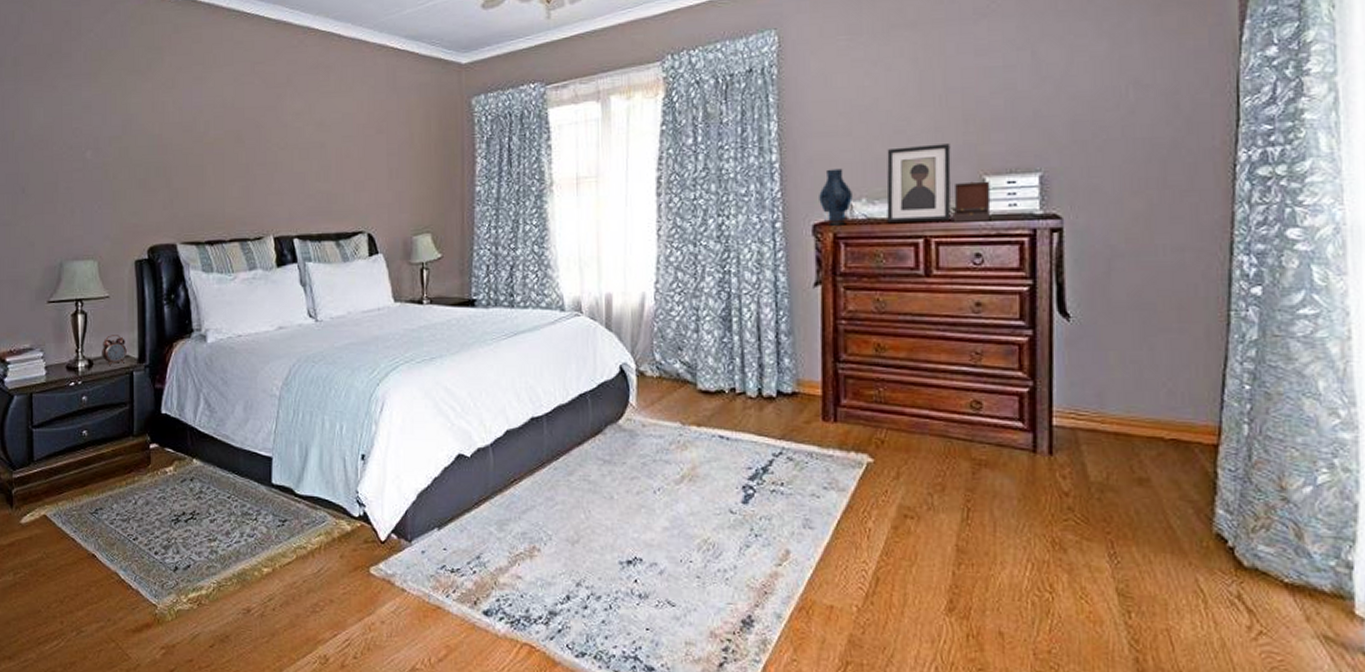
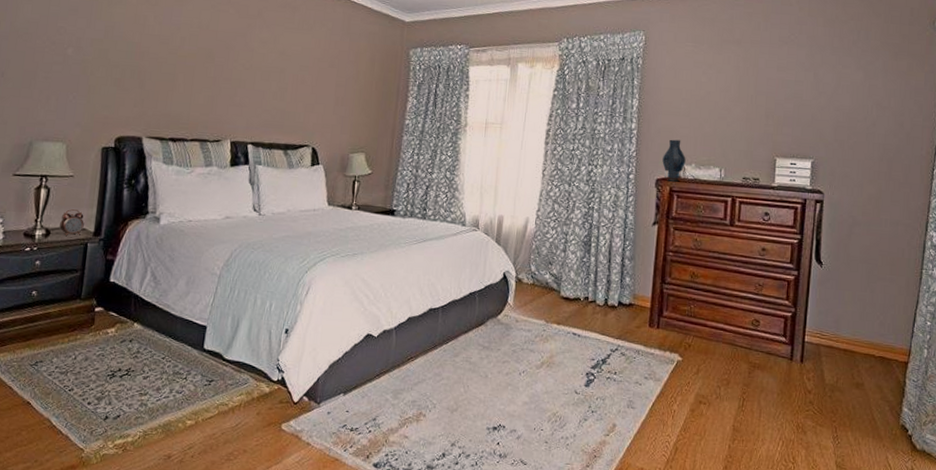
picture frame: present [886,143,952,222] -> none [708,129,756,187]
jewelry box: present [952,181,991,224] -> none [752,160,779,190]

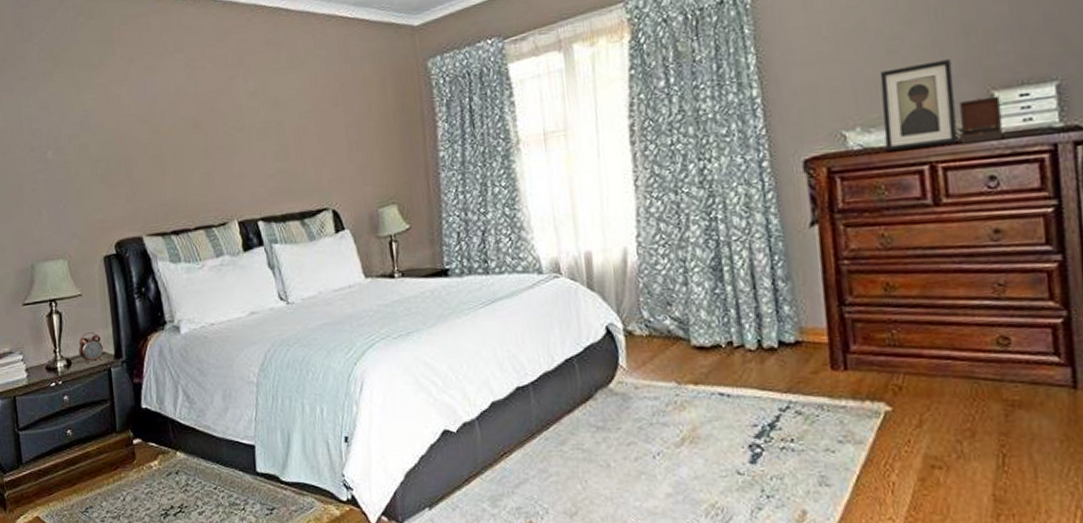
vase: present [662,139,686,183] -> none [807,97,846,161]
picture frame: none [708,129,756,187] -> present [879,59,958,151]
jewelry box: none [752,160,779,190] -> present [959,96,1003,146]

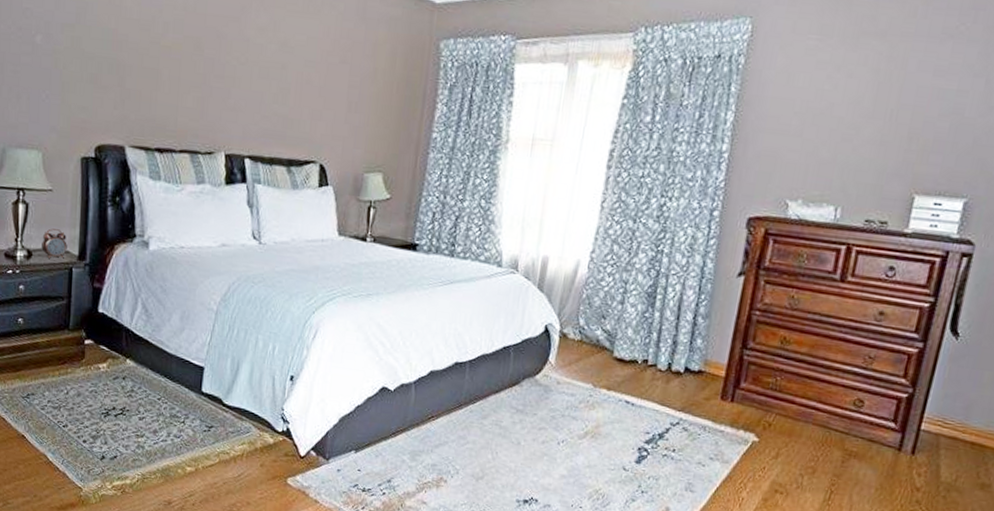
picture frame: present [879,59,958,151] -> none [817,155,891,233]
jewelry box: present [959,96,1003,146] -> none [876,198,919,238]

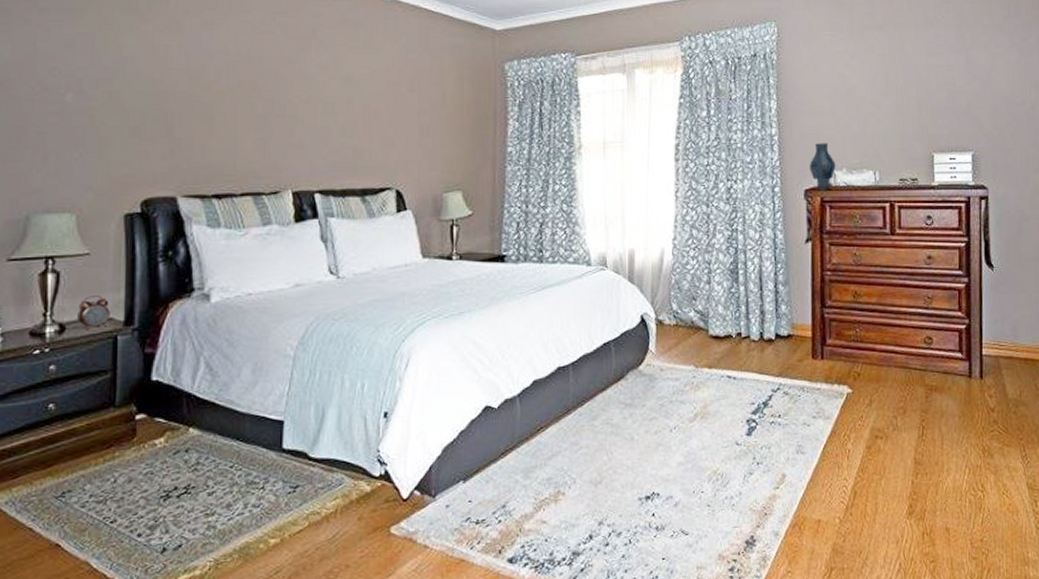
vase: none [758,166,791,224] -> present [809,143,836,192]

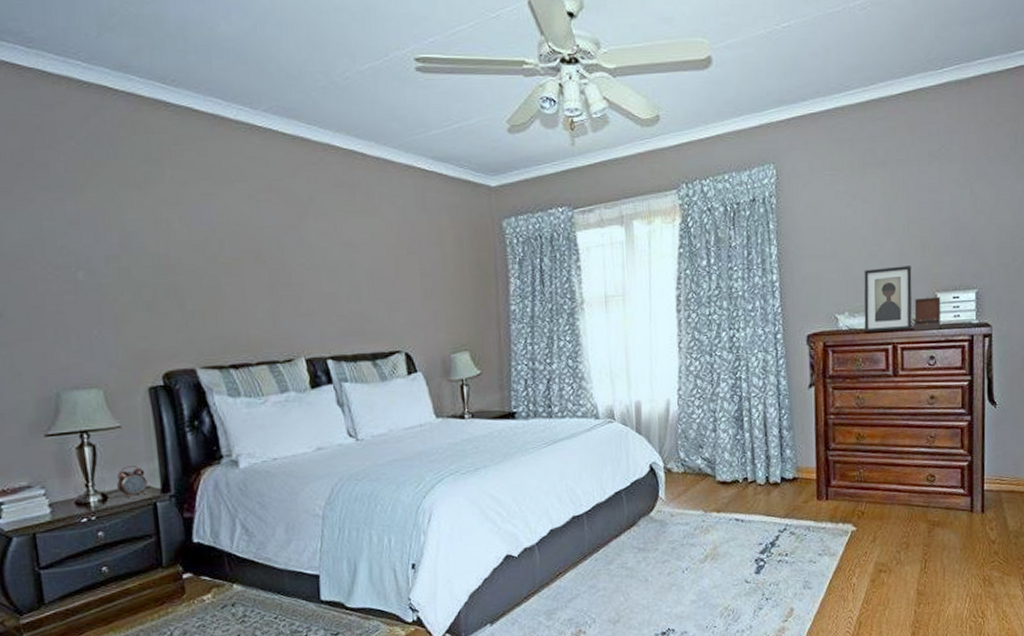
vase: present [809,143,836,192] -> none [811,287,838,337]
picture frame: none [861,126,910,189] -> present [864,265,913,332]
jewelry box: none [910,157,938,191] -> present [913,296,941,332]

